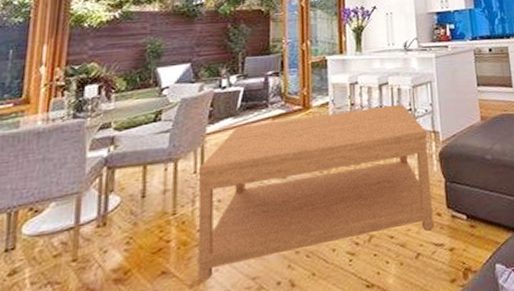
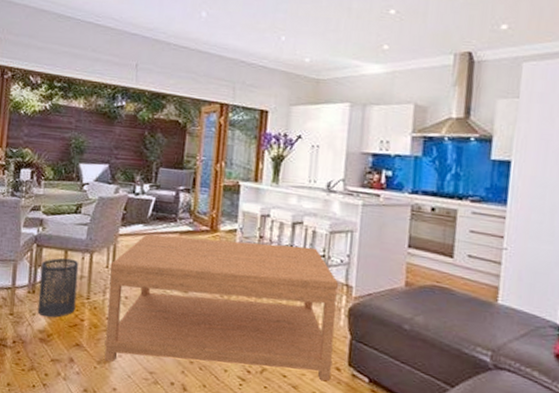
trash can: none [110,173,161,251] -> present [37,258,79,318]

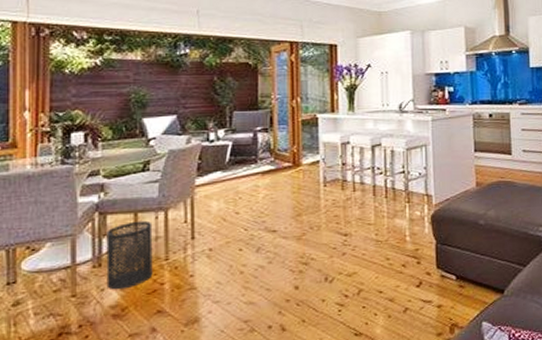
coffee table: present [104,233,339,382] -> none [189,166,423,322]

